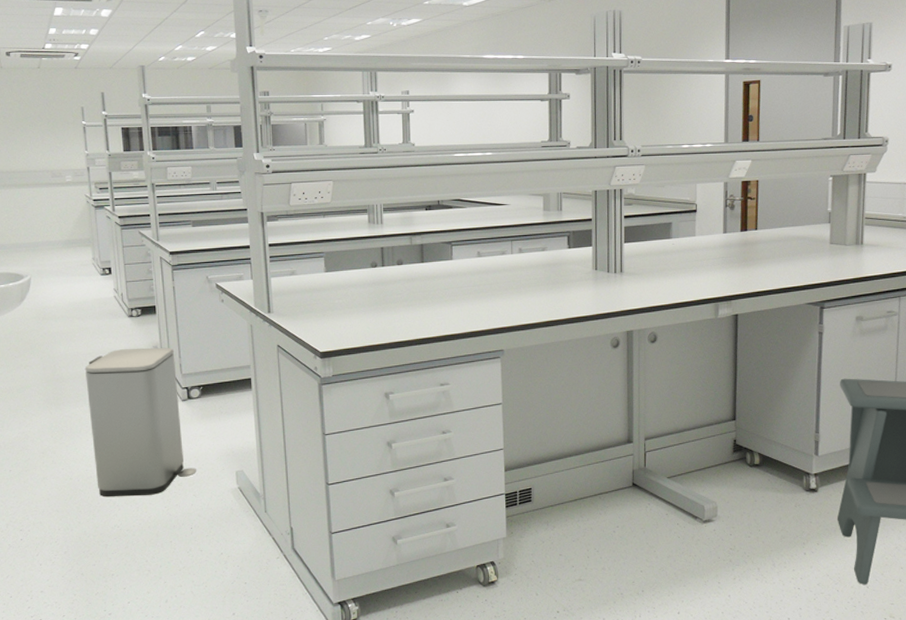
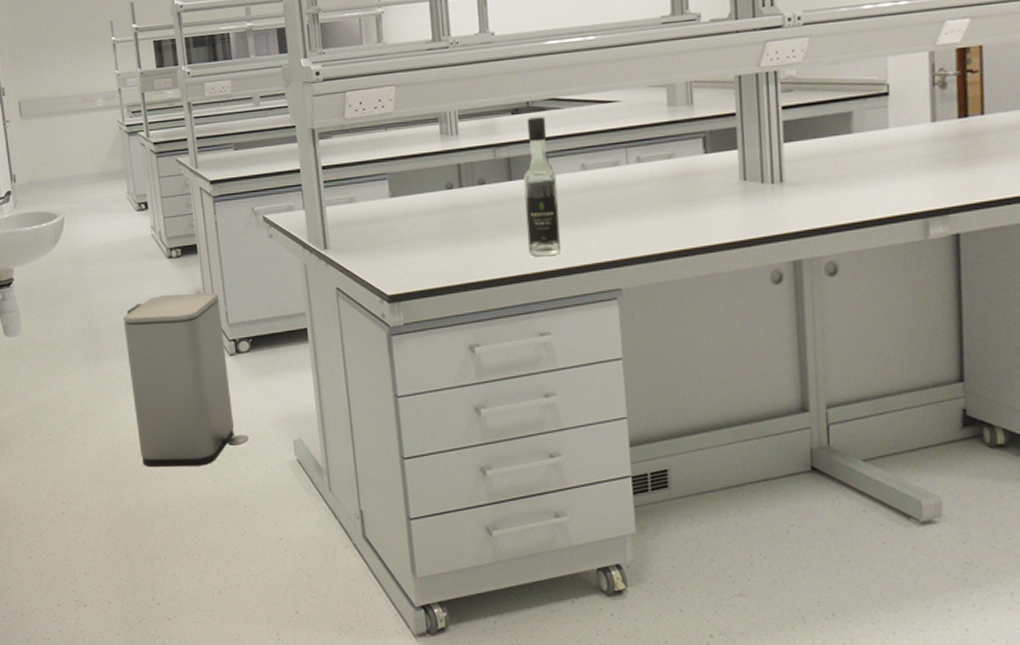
bottle: none [433,213,460,324] -> present [523,117,562,257]

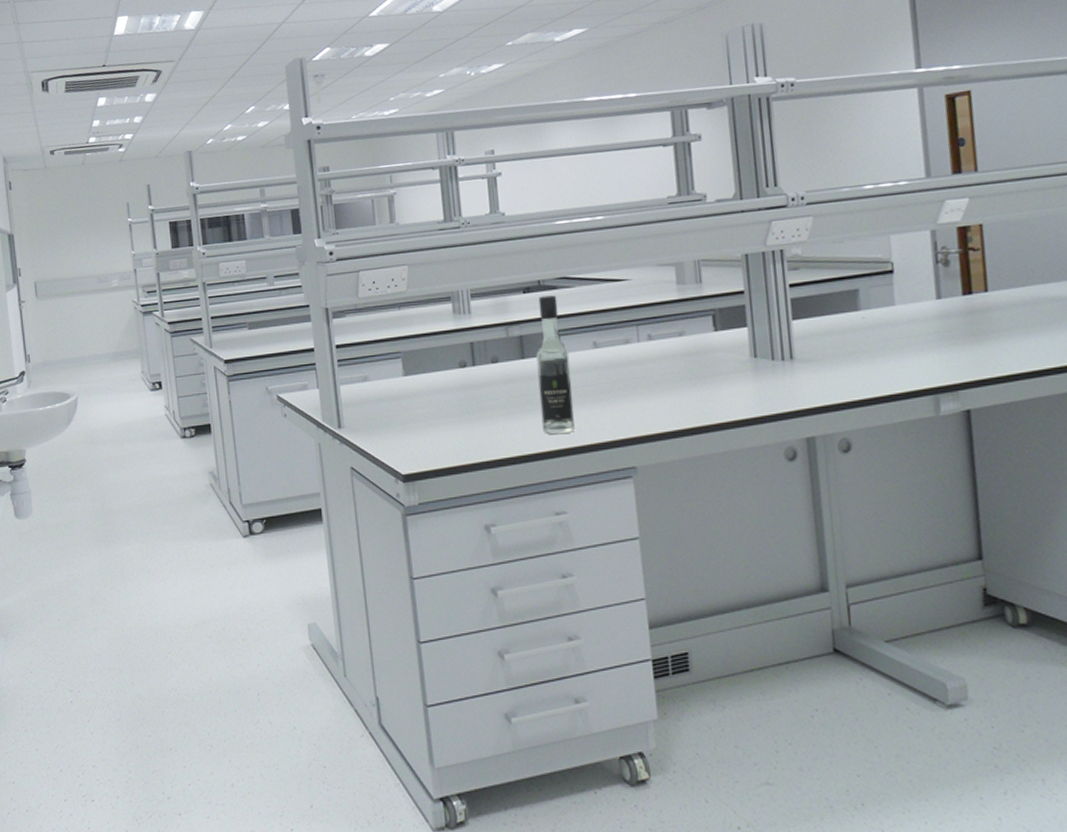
pedal bin: present [122,292,249,466] -> none [135,472,262,653]

